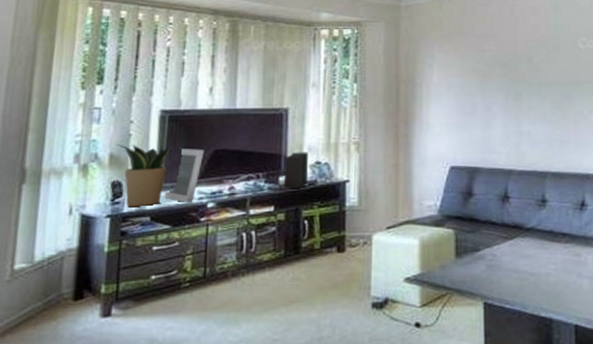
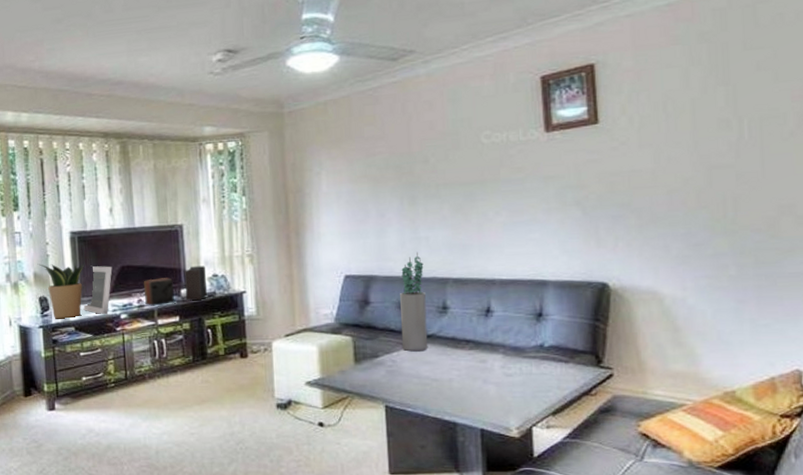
decorative box: none [237,164,272,194] -> present [143,277,175,306]
vase: none [502,145,527,246] -> present [399,252,428,353]

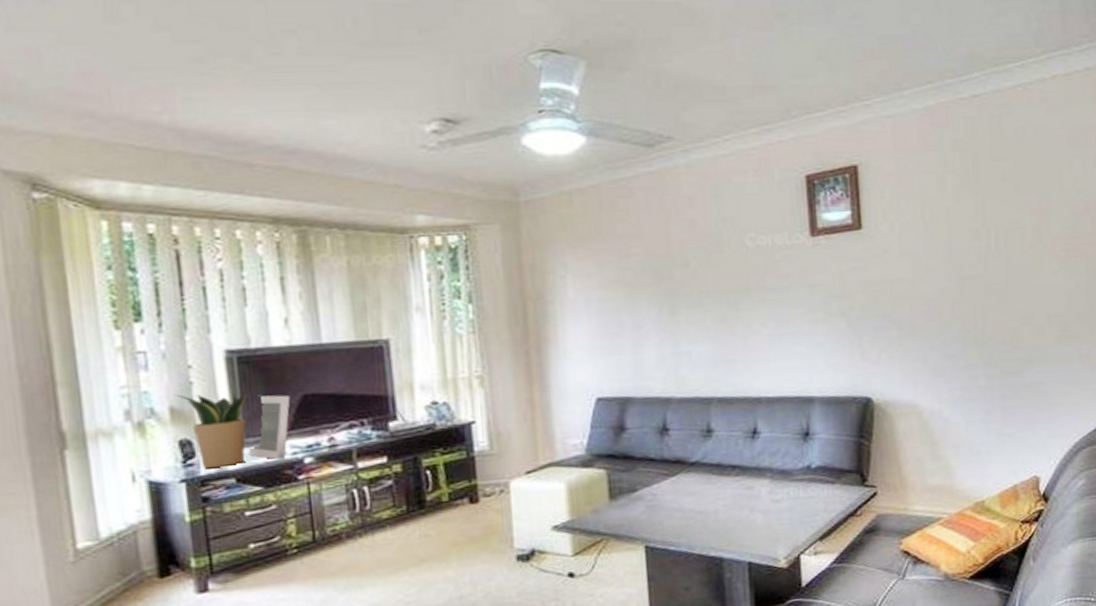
decorative box: present [143,277,175,306] -> none [335,407,380,445]
speaker: present [184,265,207,301] -> none [392,390,424,437]
vase: present [399,252,428,353] -> none [660,368,692,484]

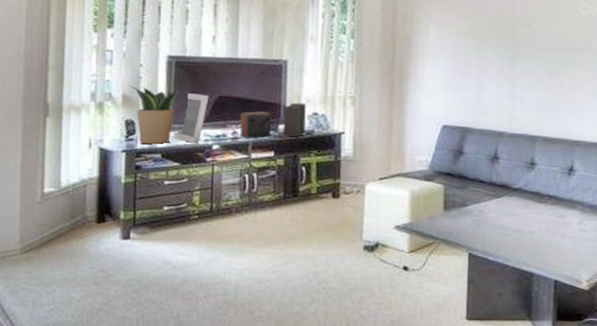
decorative box: none [335,407,380,445] -> present [240,111,272,139]
speaker: none [392,390,424,437] -> present [282,102,306,138]

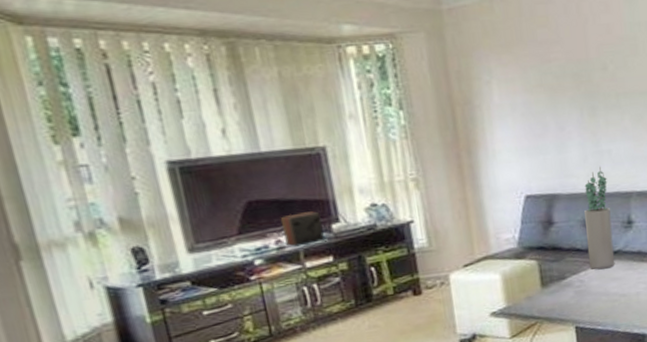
potted plant: present [127,85,179,145] -> none [121,201,197,274]
picture frame: present [173,93,209,144] -> none [199,202,237,263]
speaker: present [282,102,306,138] -> none [333,194,366,237]
vase: none [490,109,517,205] -> present [584,166,615,271]

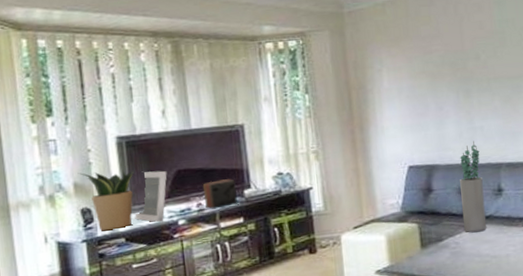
potted plant: none [121,201,197,274] -> present [77,169,134,231]
picture frame: none [199,202,237,263] -> present [134,170,167,223]

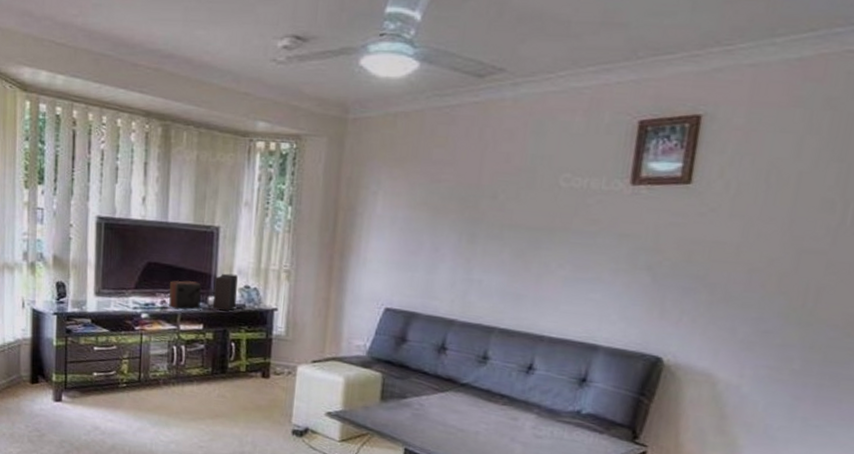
potted plant: present [77,169,134,231] -> none [58,246,108,310]
picture frame: present [134,170,167,223] -> none [102,258,138,312]
speaker: none [247,164,272,201] -> present [212,273,238,311]
vase: present [460,140,487,234] -> none [432,294,472,400]

